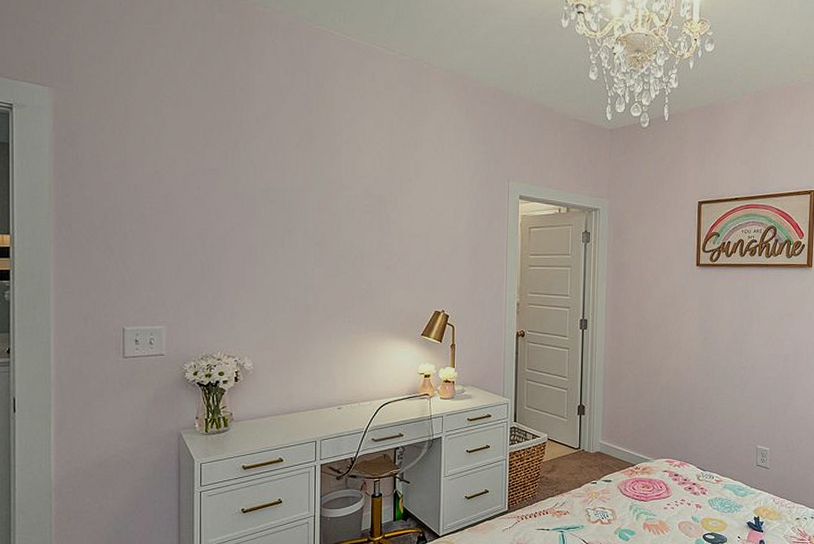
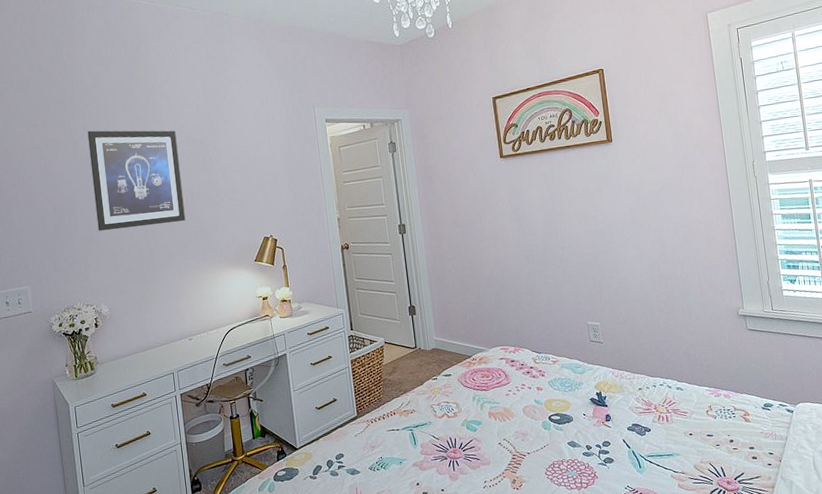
wall art: none [251,165,353,282] -> present [87,130,186,232]

